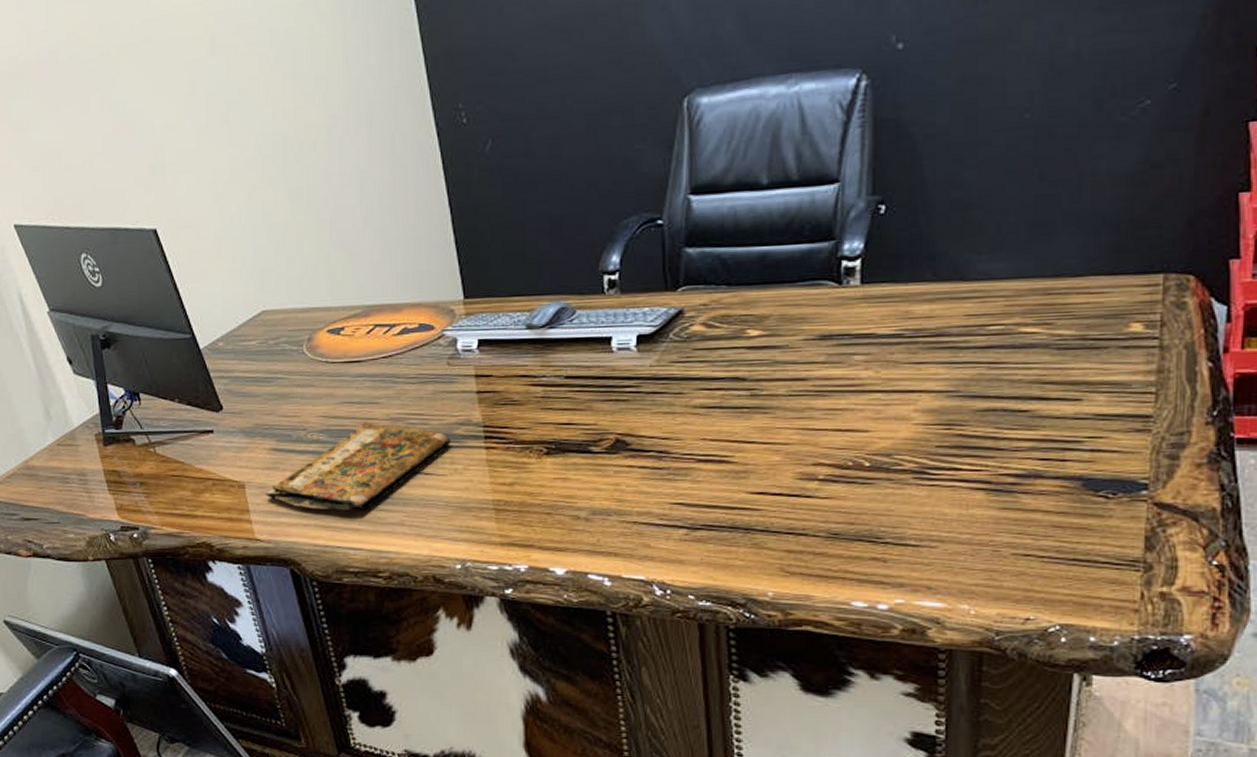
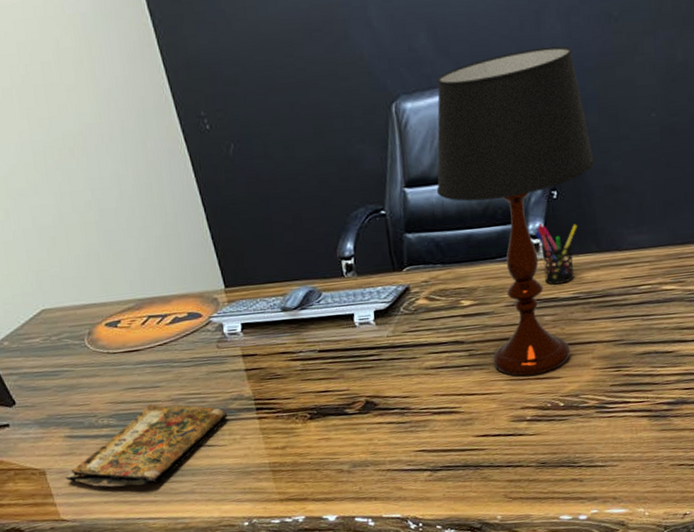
table lamp: none [729,32,940,426] -> present [436,46,595,376]
pen holder: none [850,243,910,318] -> present [534,224,578,285]

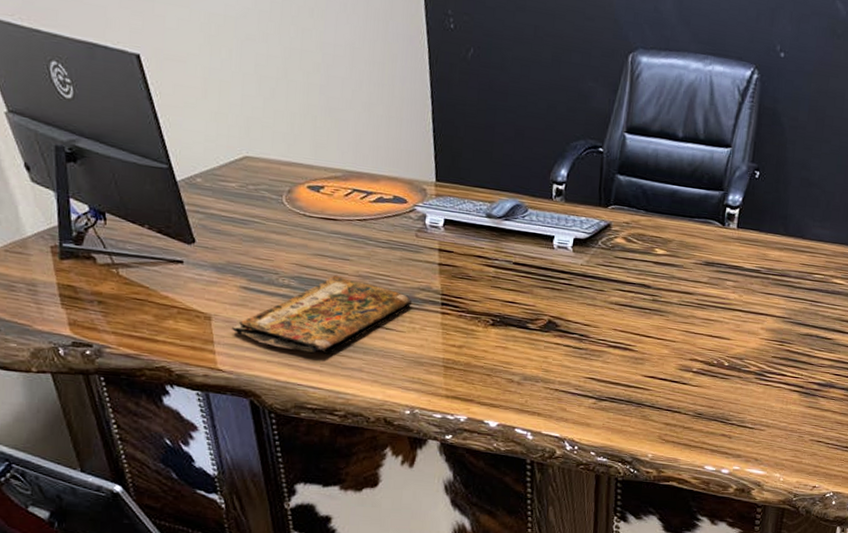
table lamp: present [436,46,595,376] -> none [653,37,797,333]
pen holder: present [534,224,578,285] -> none [732,197,772,256]

